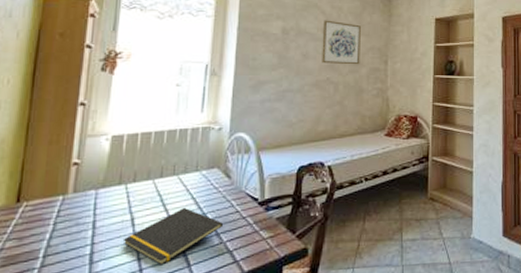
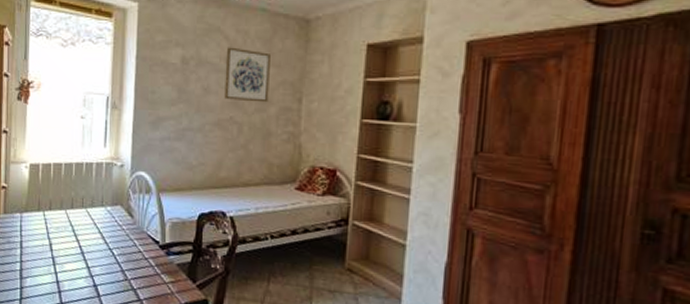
notepad: present [122,208,224,266] -> none [44,241,128,291]

